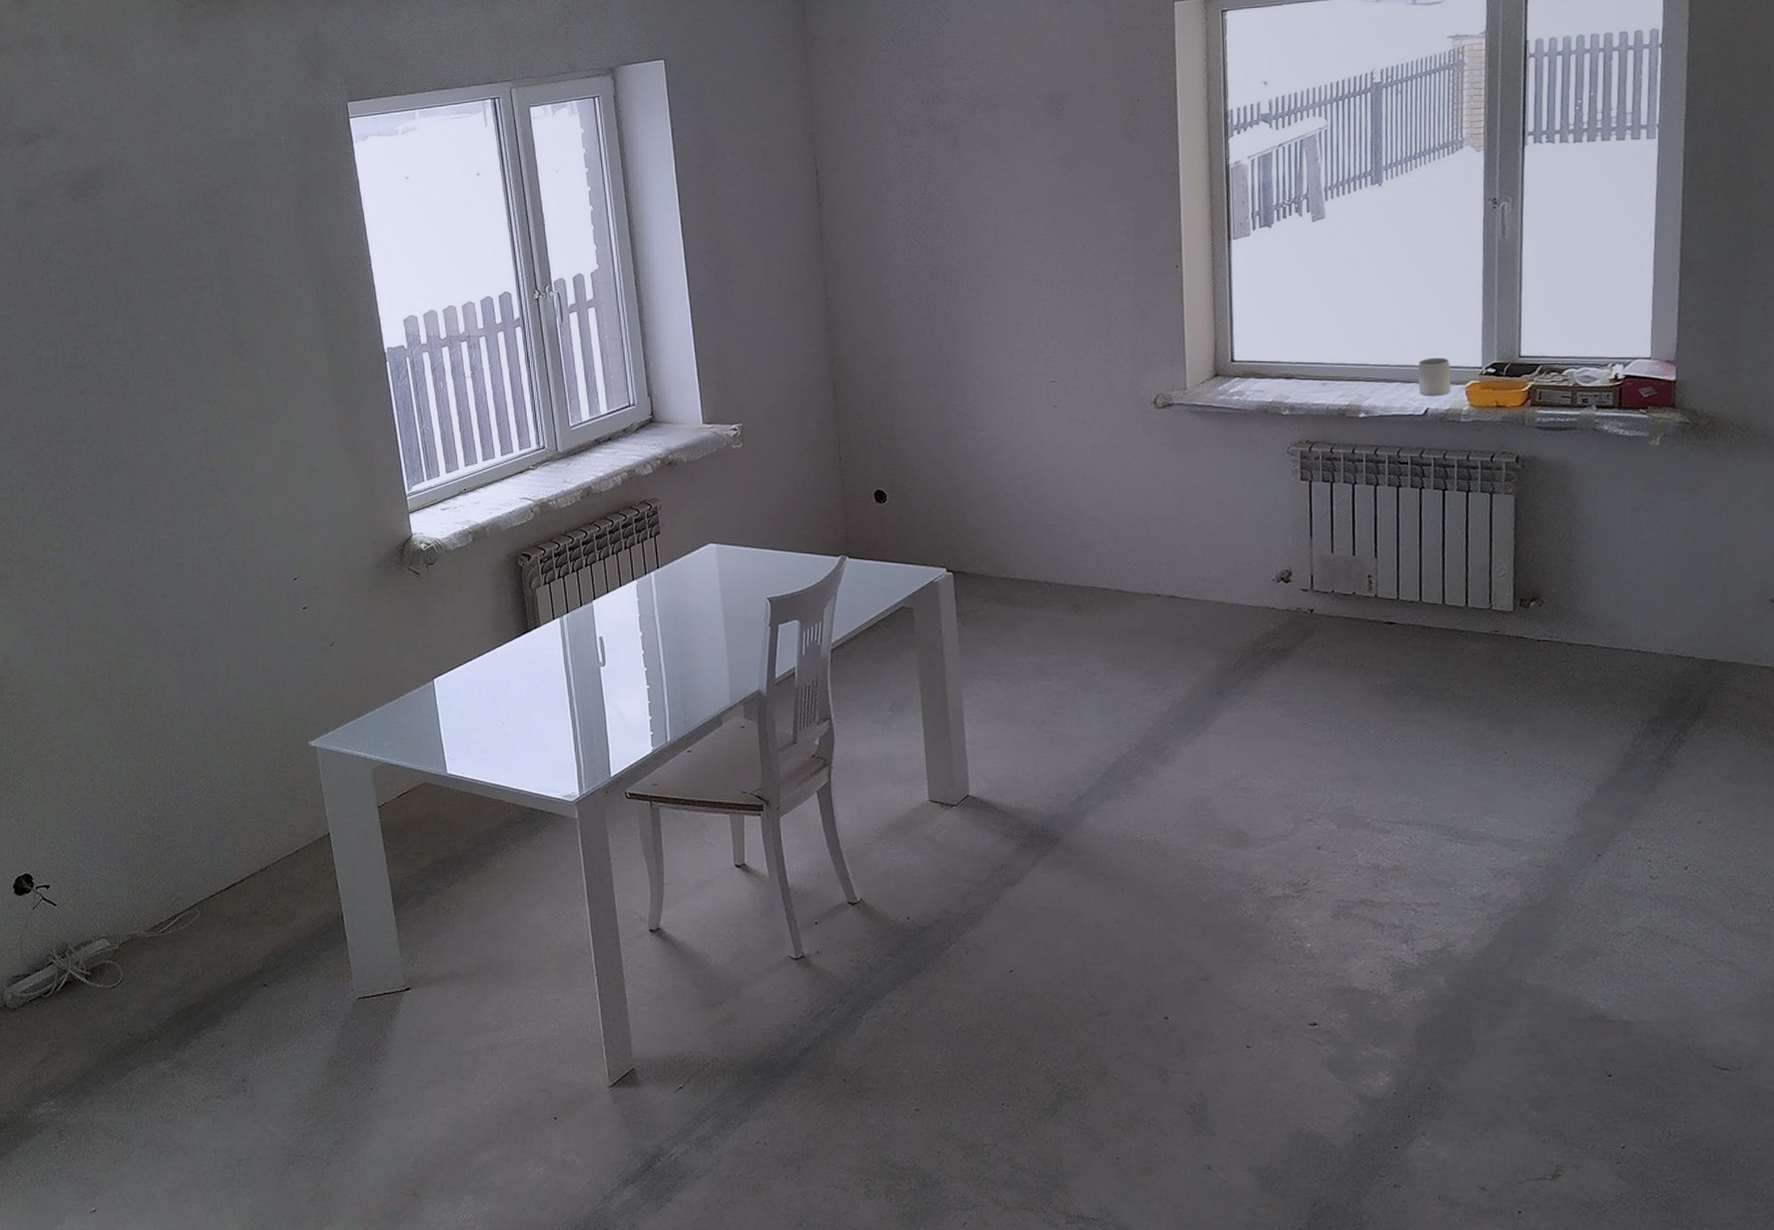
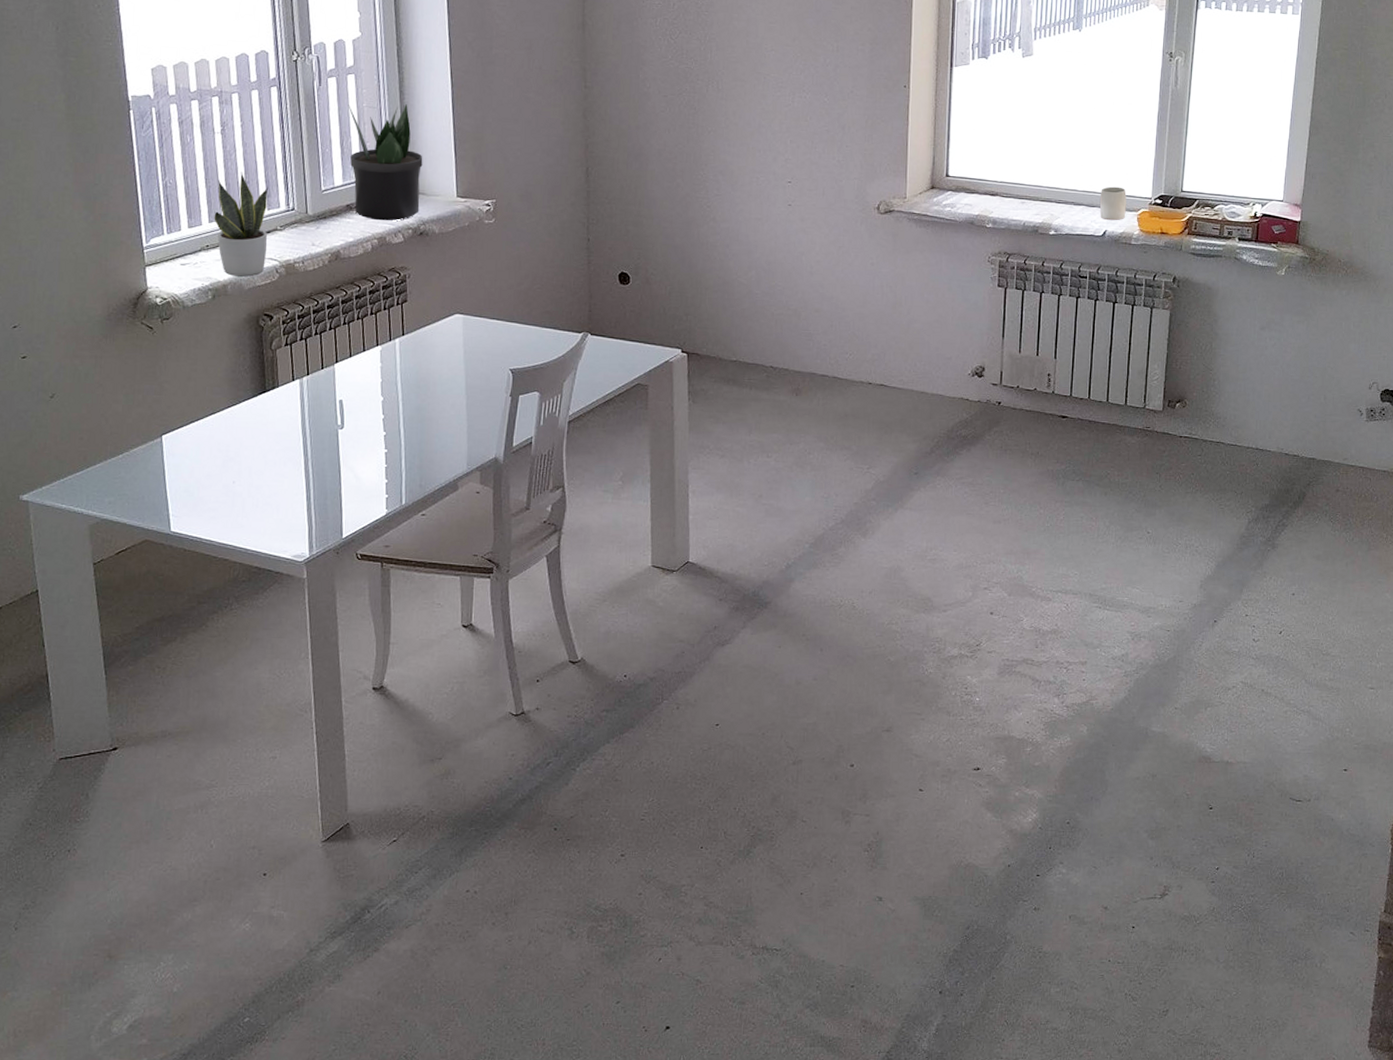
potted plant: none [469,414,522,518] -> present [214,172,268,277]
planter: none [590,333,667,453] -> present [348,104,423,221]

